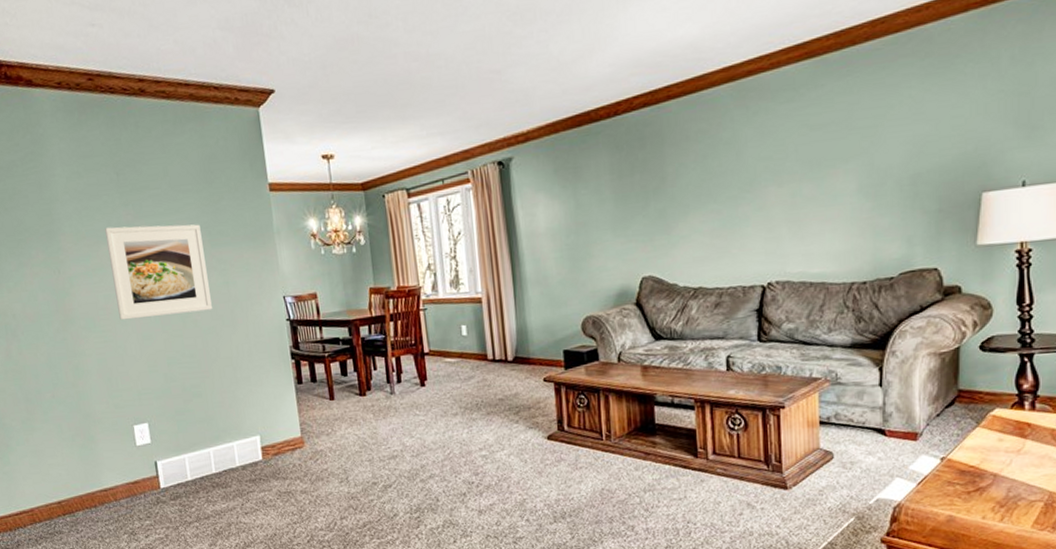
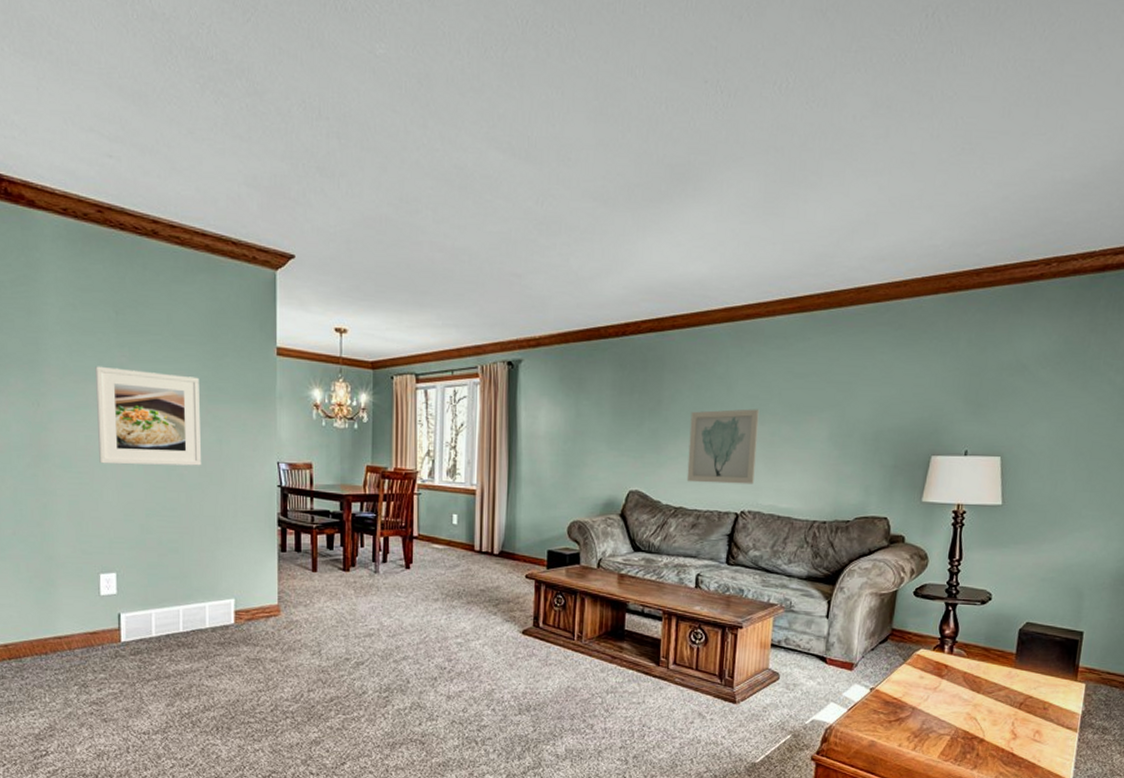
wall art: none [699,170,778,260] -> present [686,409,760,485]

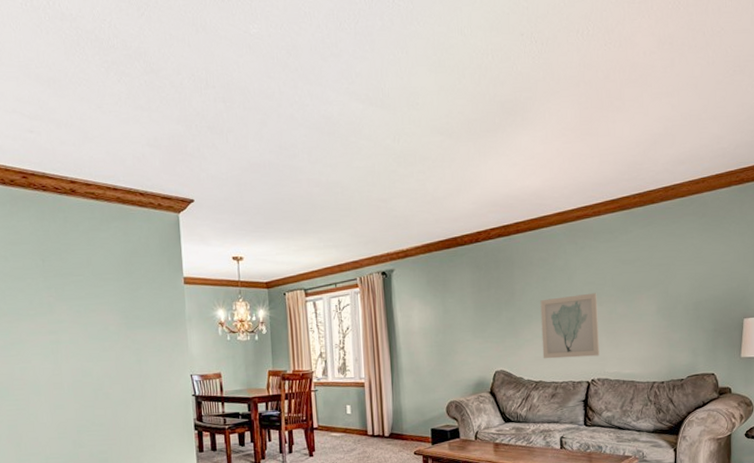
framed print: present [95,366,201,466] -> none [26,306,124,391]

